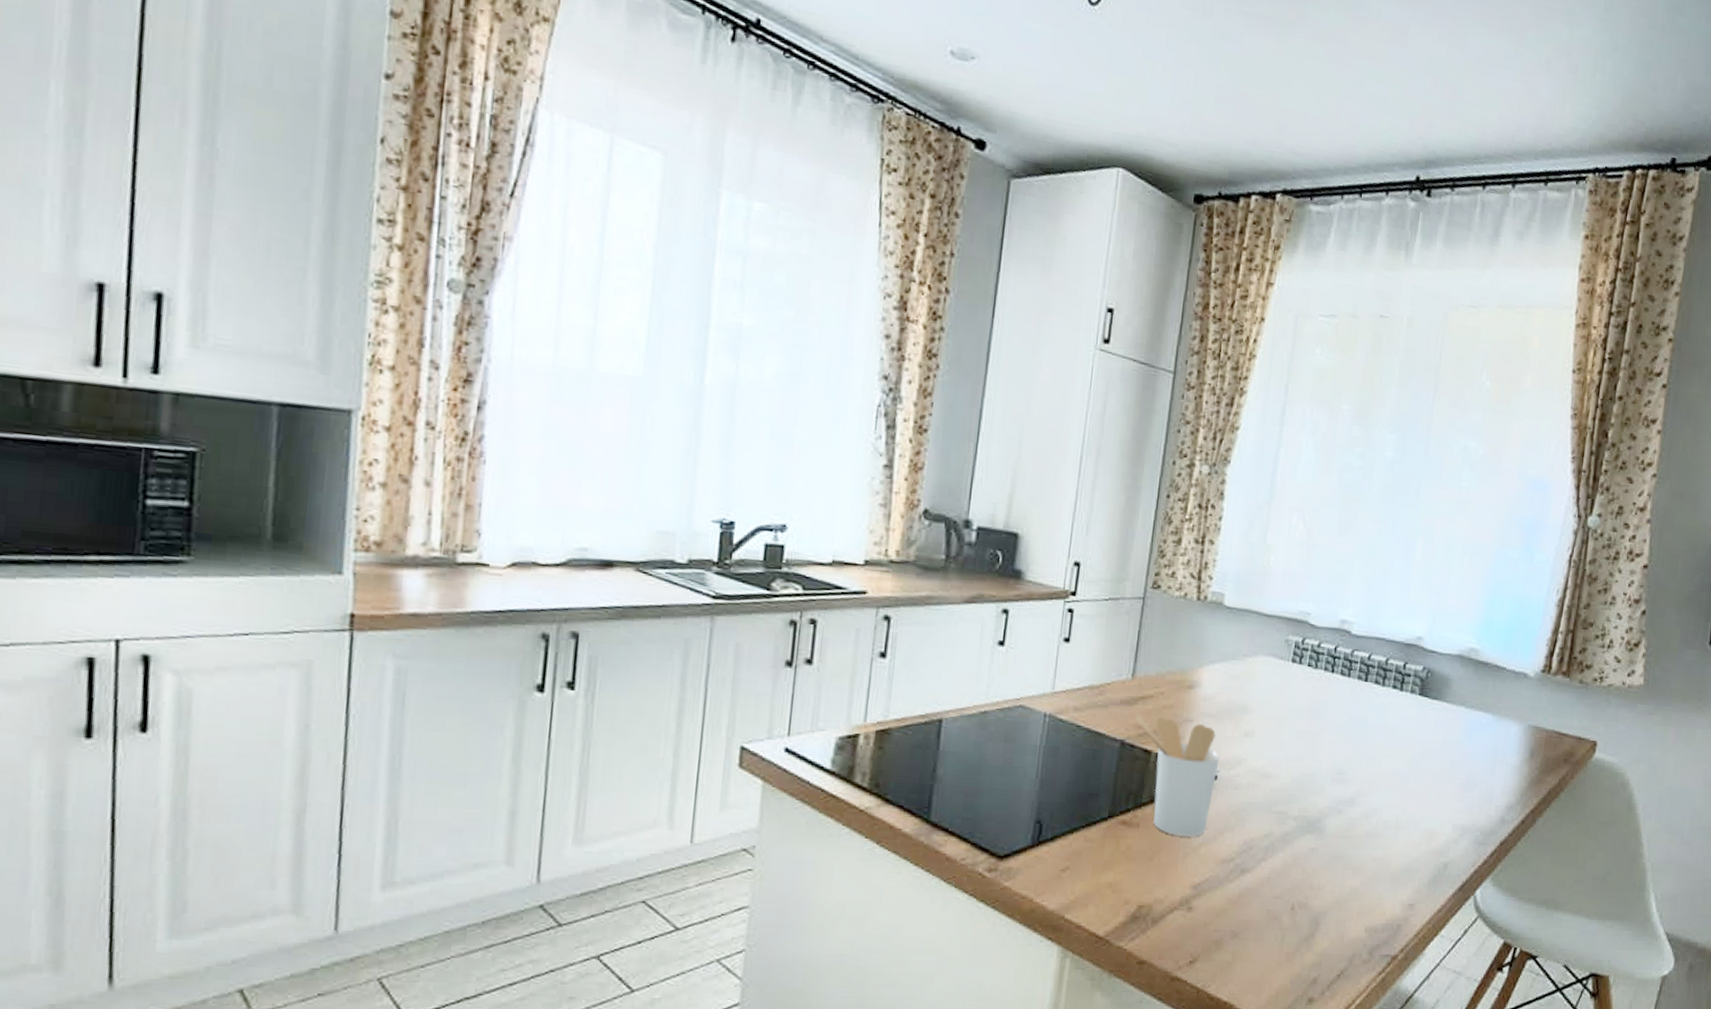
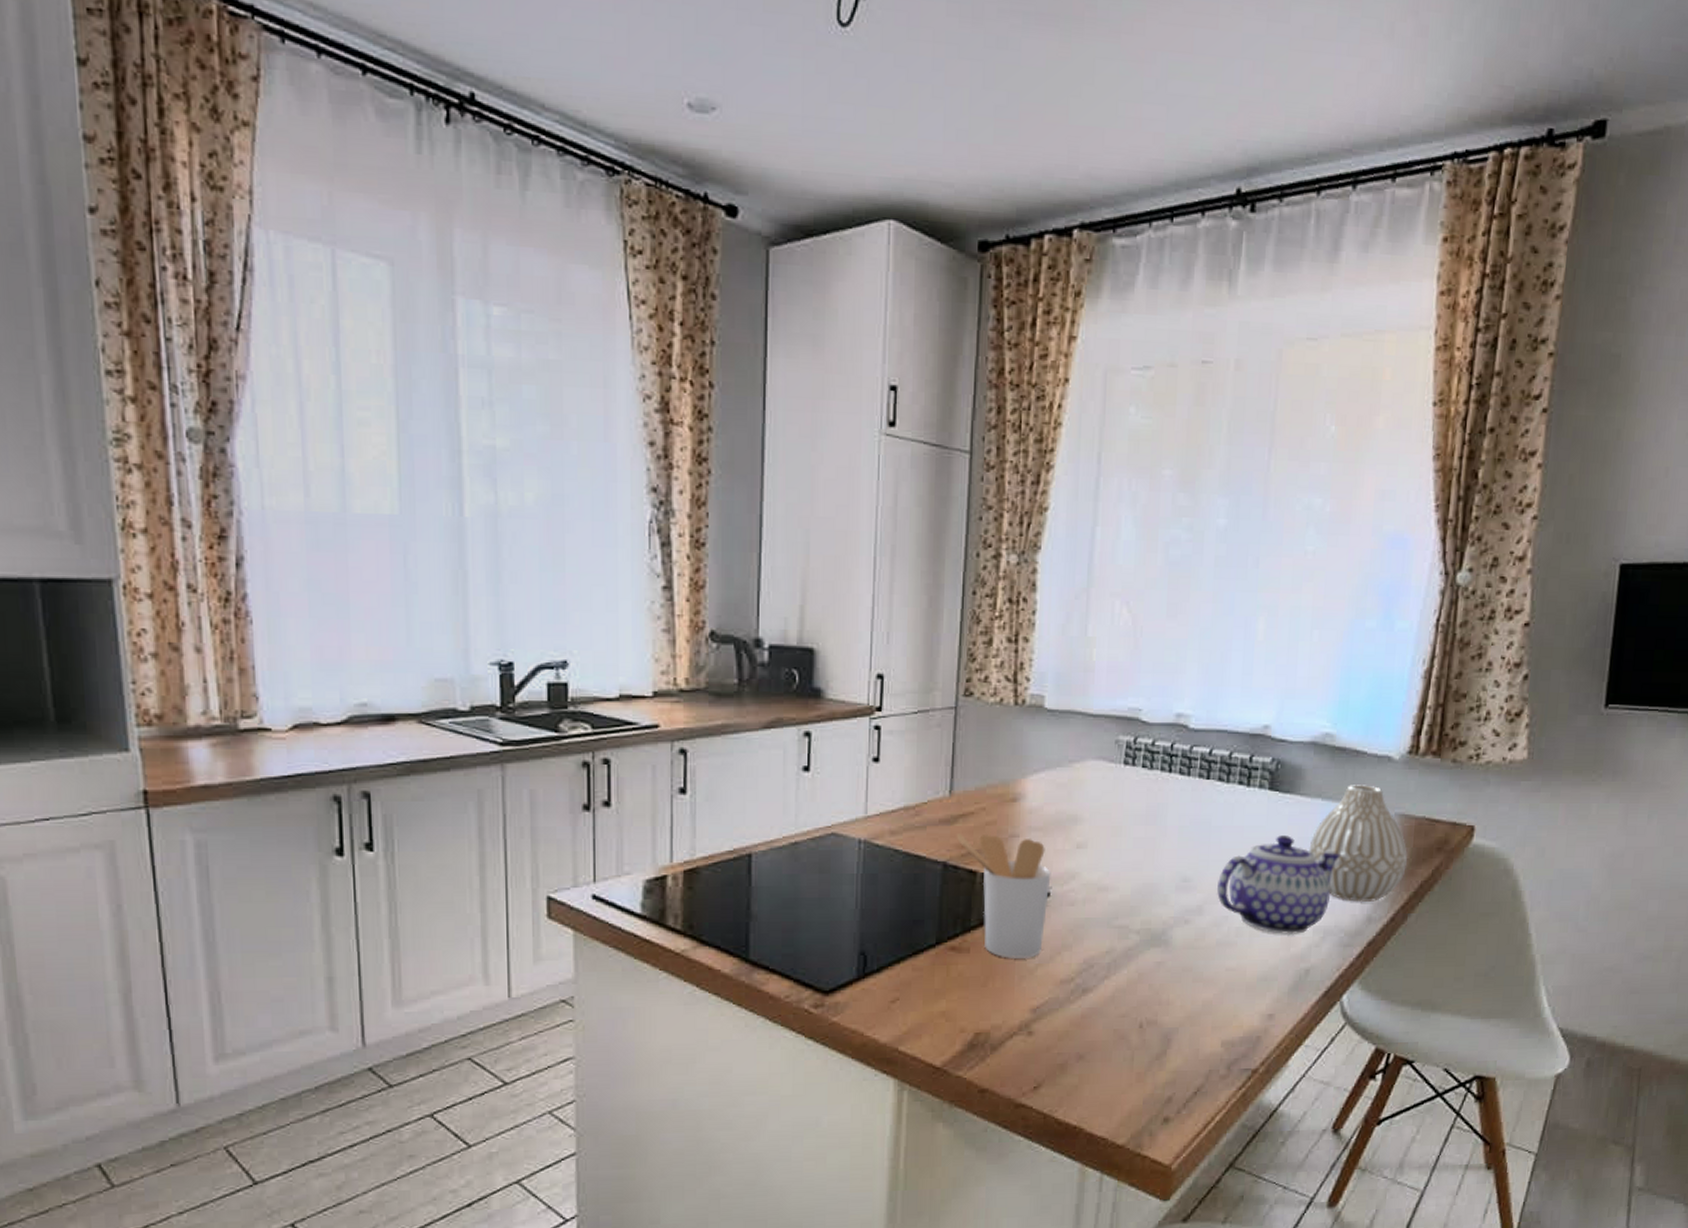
teapot: none [1368,738,1481,831] -> present [1217,835,1342,936]
vase: none [1452,696,1538,805] -> present [1309,785,1407,902]

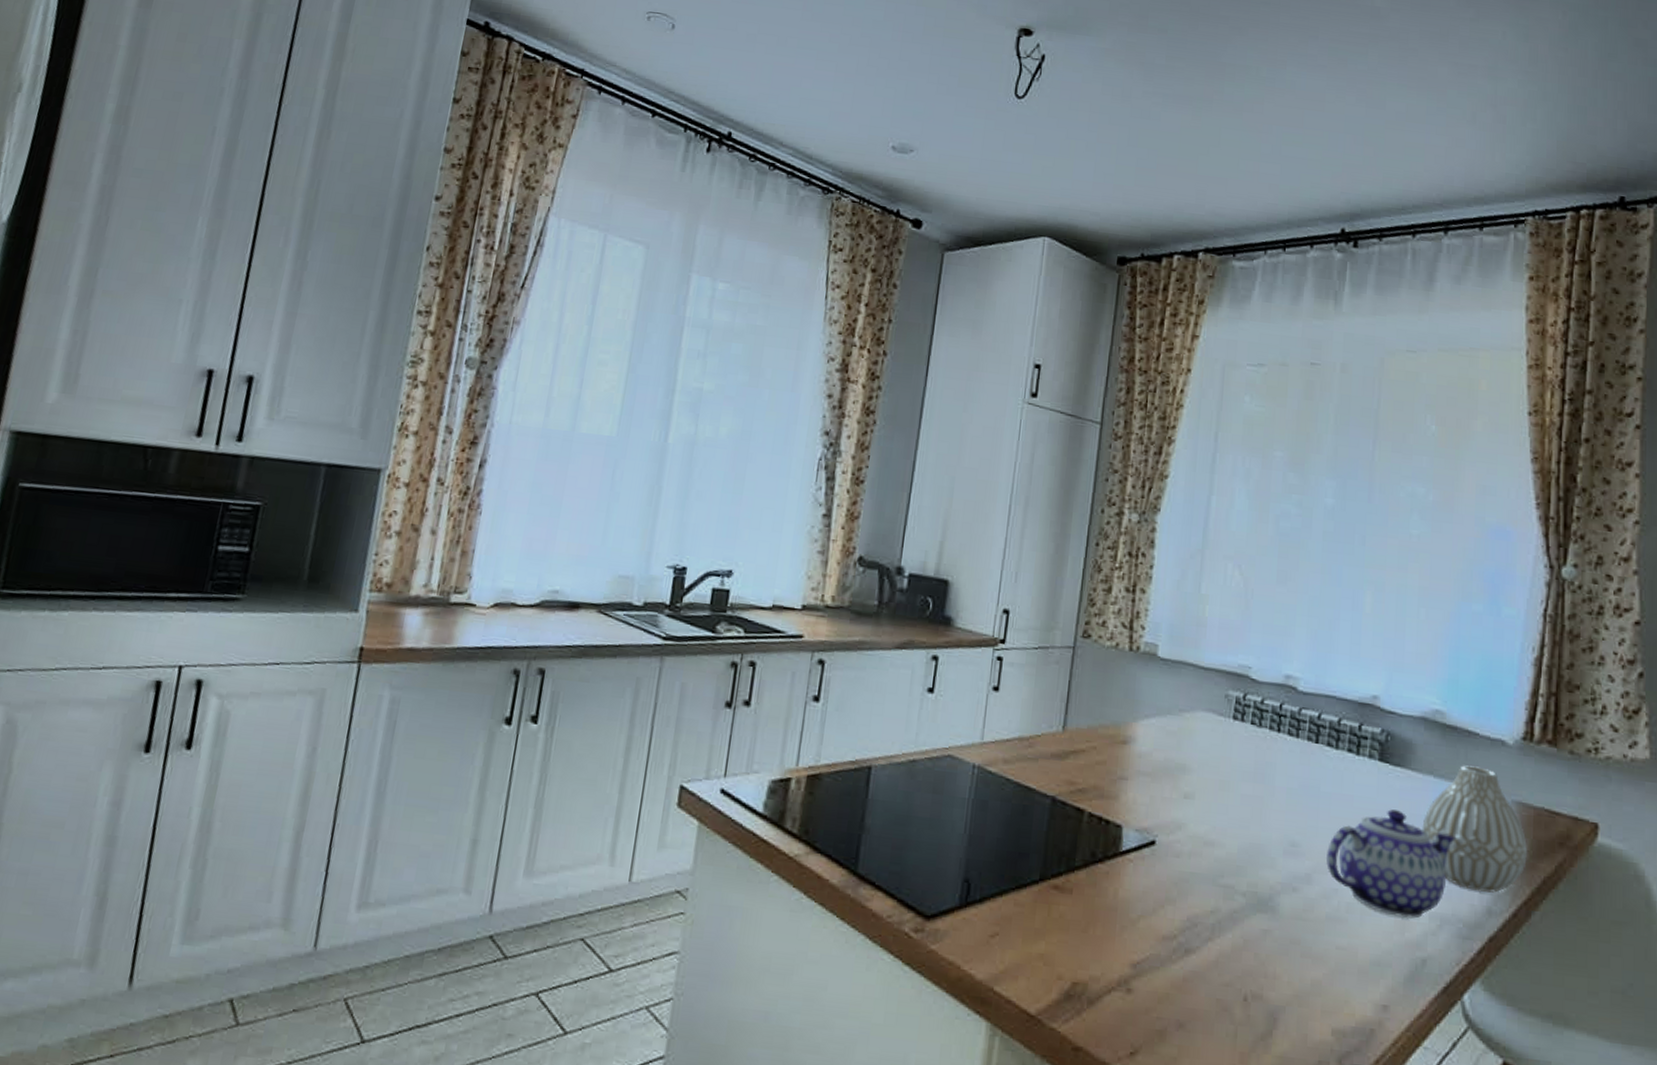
utensil holder: present [957,833,1051,959] -> none [1067,769,1158,908]

